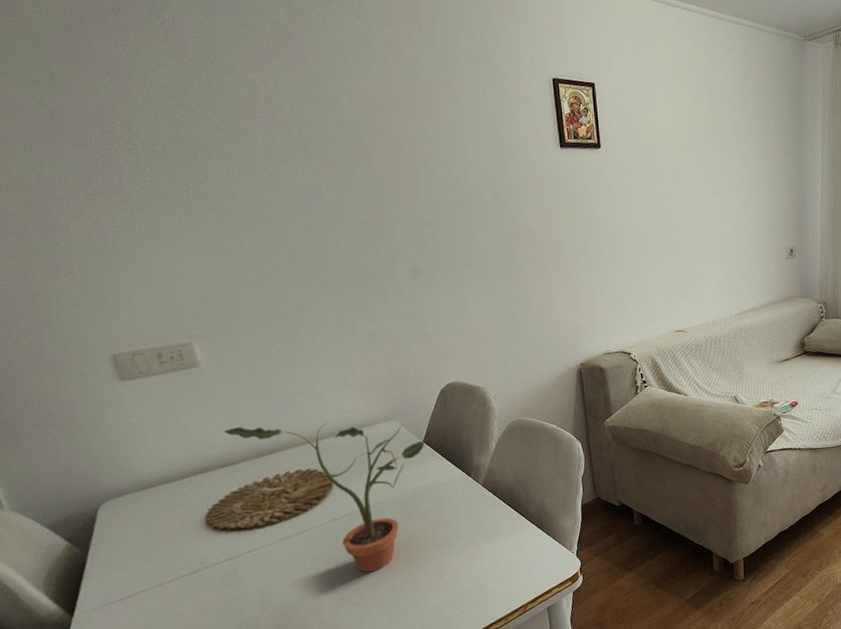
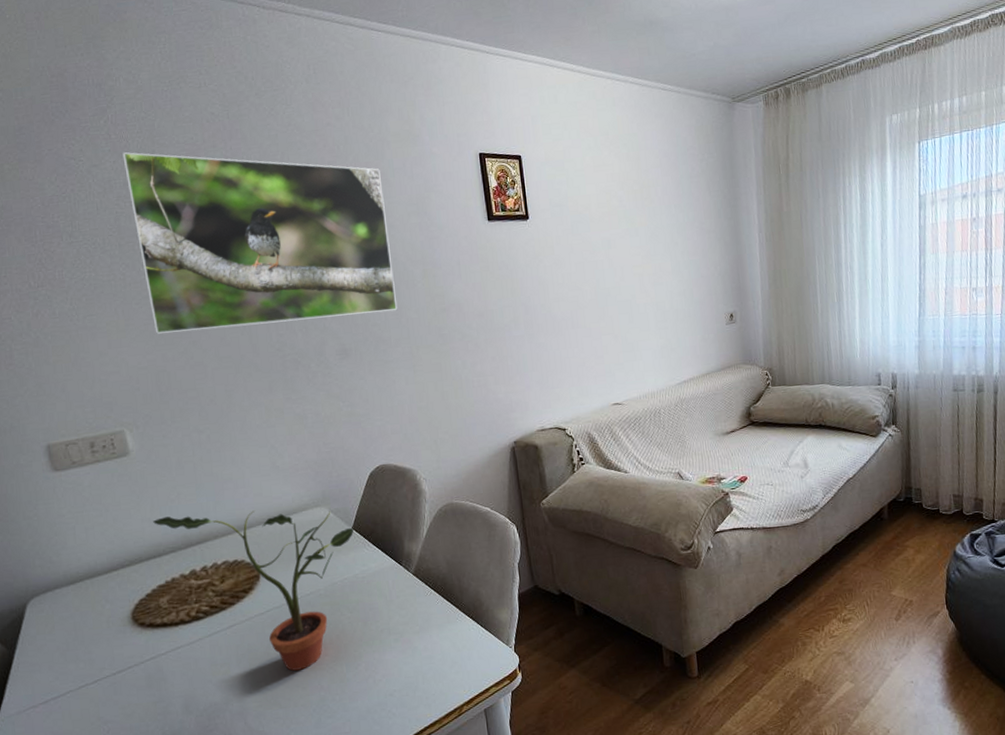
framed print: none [181,56,469,247] -> present [122,152,398,334]

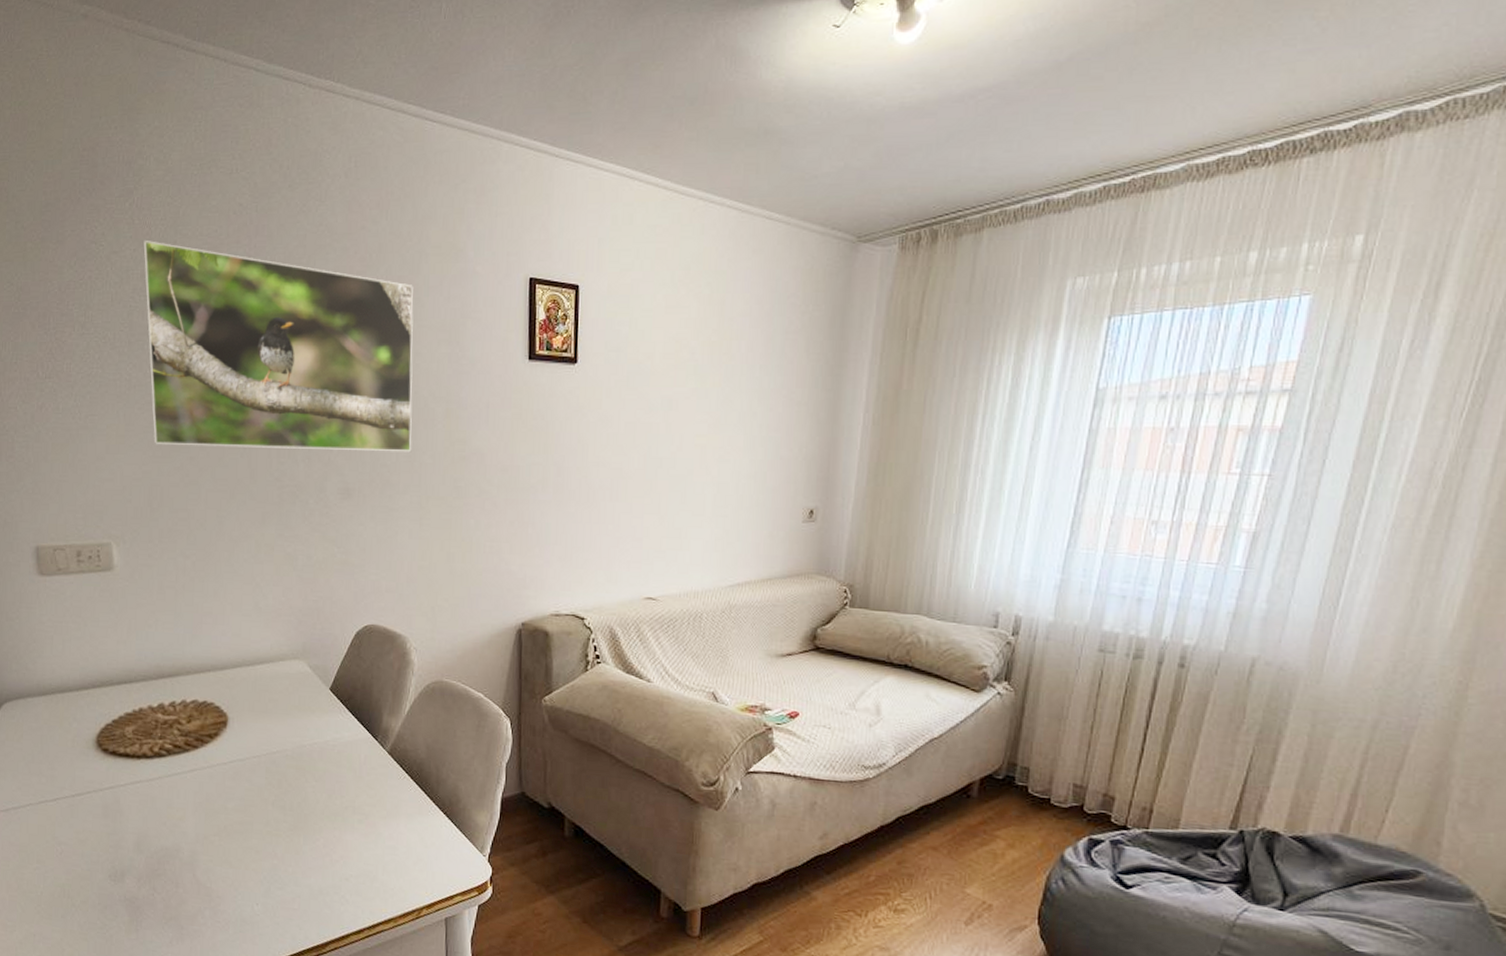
potted plant: present [153,510,354,671] -> none [128,642,332,832]

